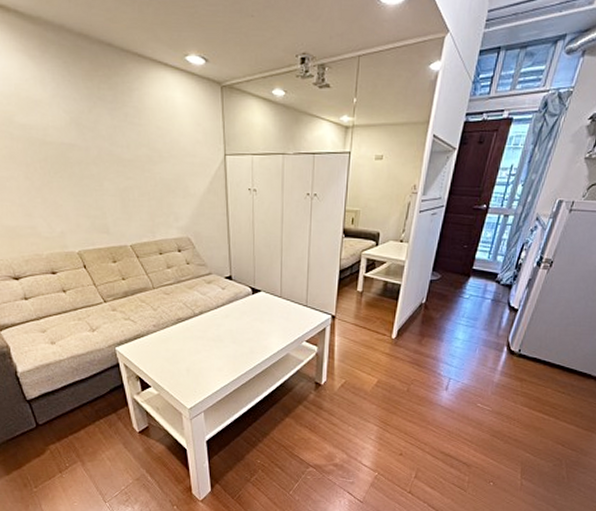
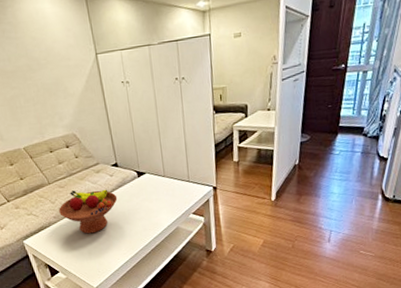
fruit bowl: none [160,299,227,349] -> present [59,189,118,234]

